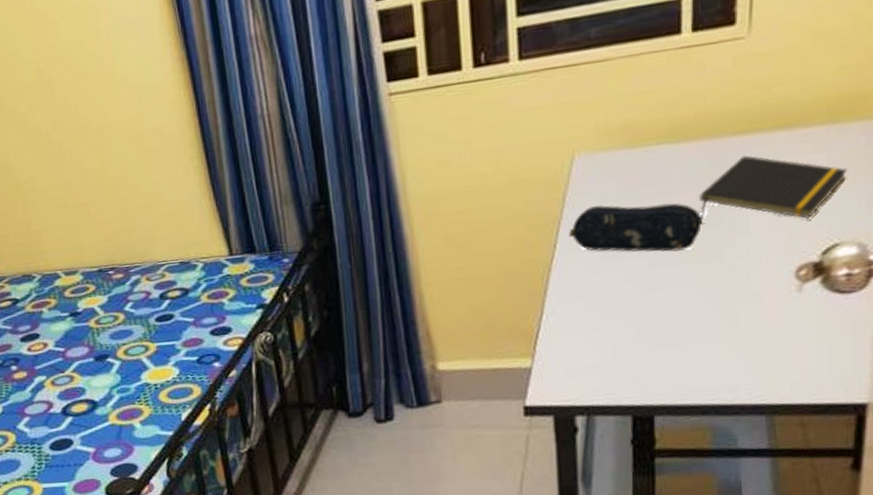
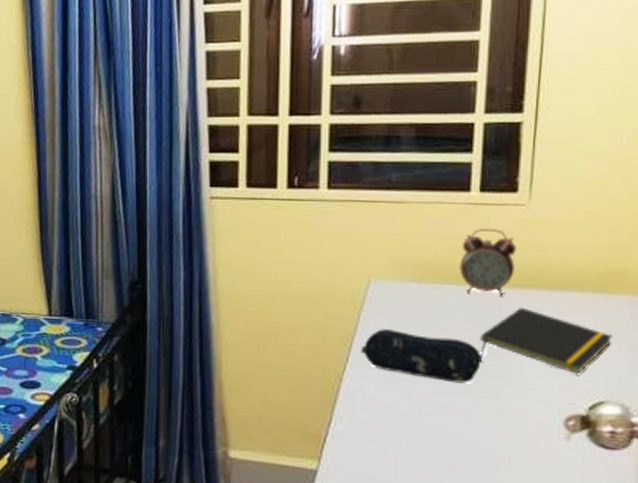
alarm clock: none [671,71,737,151] -> present [458,229,516,296]

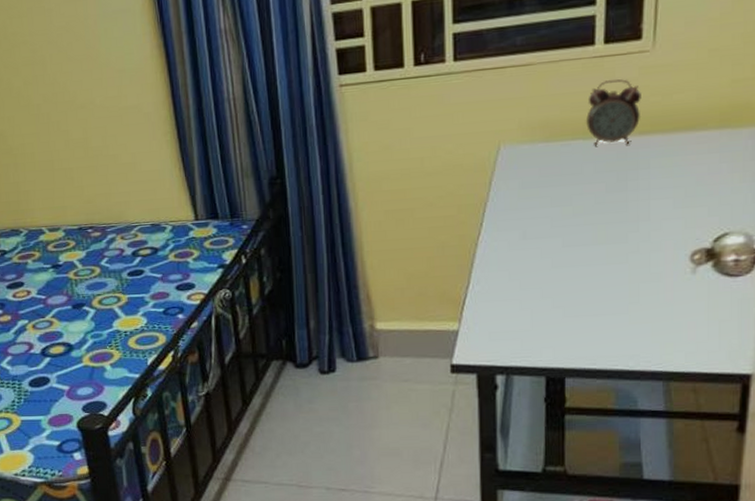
pencil case: present [361,329,483,384] -> none [494,191,611,234]
notepad: present [480,307,613,374] -> none [608,152,737,210]

